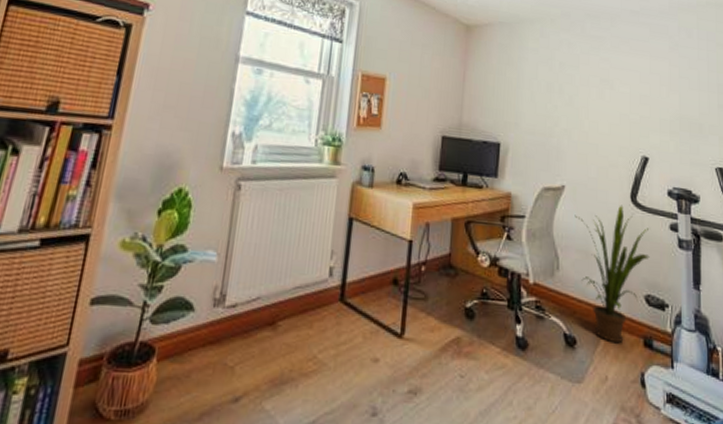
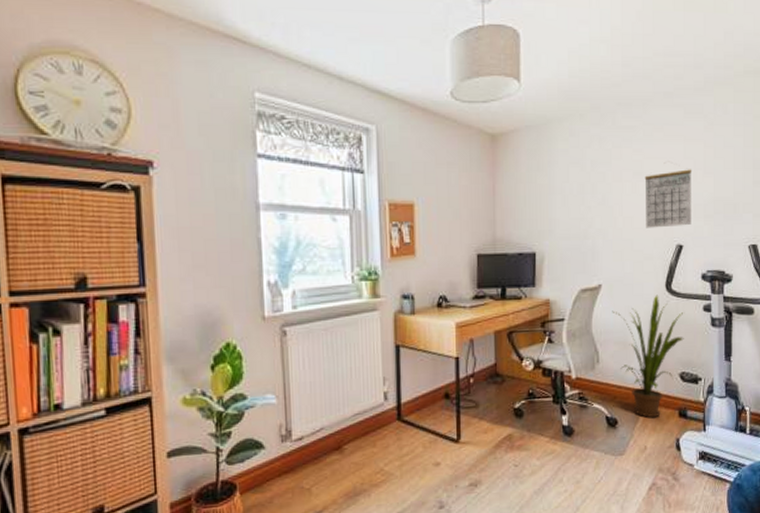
calendar: none [611,83,658,139] -> present [644,169,693,228]

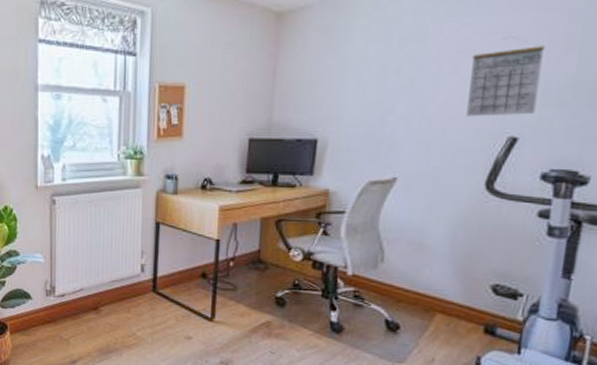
house plant: present [612,294,684,418] -> none [407,193,506,330]

